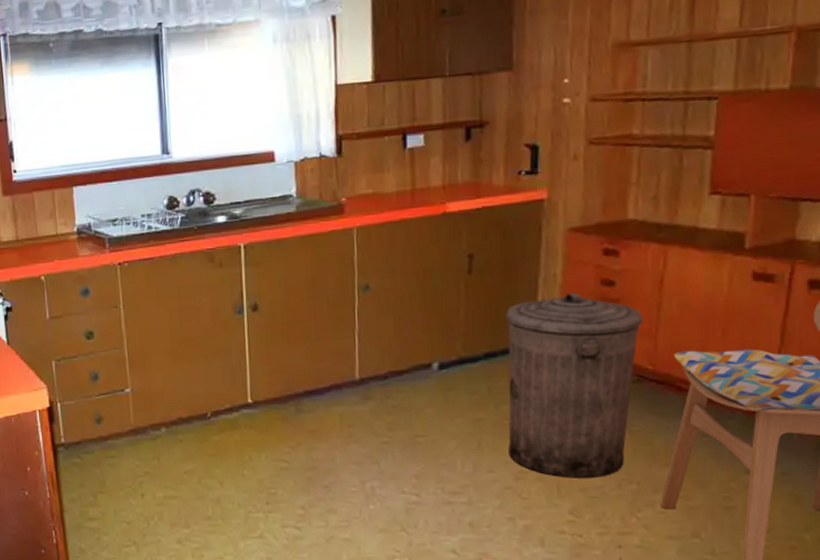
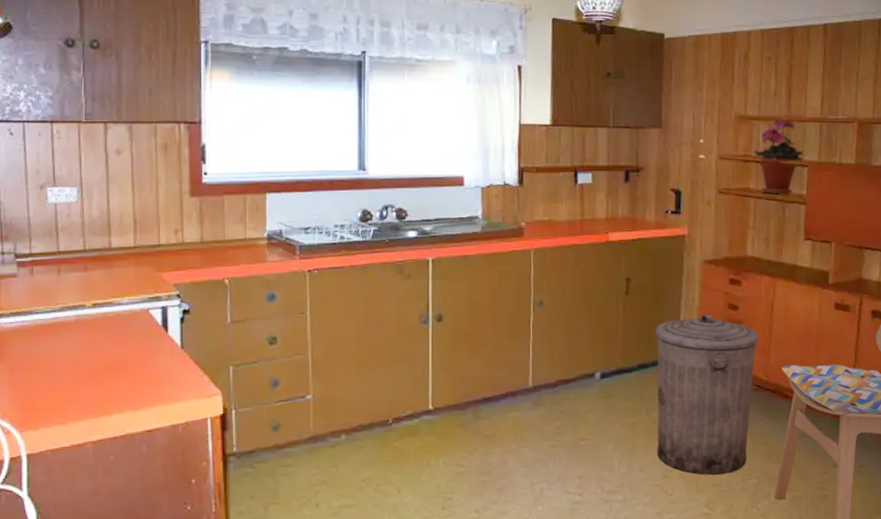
potted plant: none [638,38,711,140] -> present [753,118,803,195]

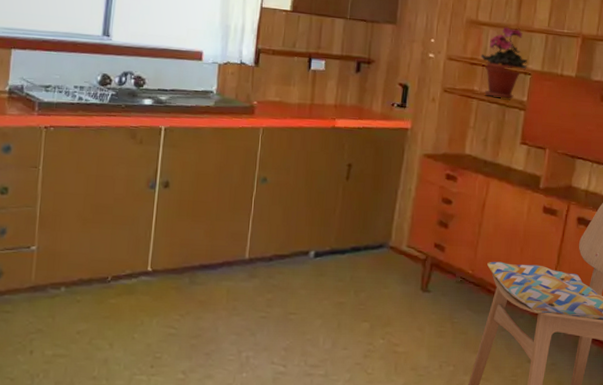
trash can: present [654,314,759,475] -> none [361,205,469,359]

